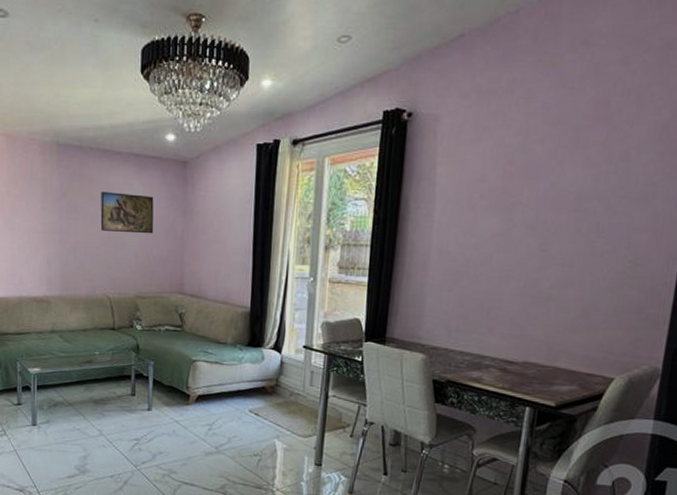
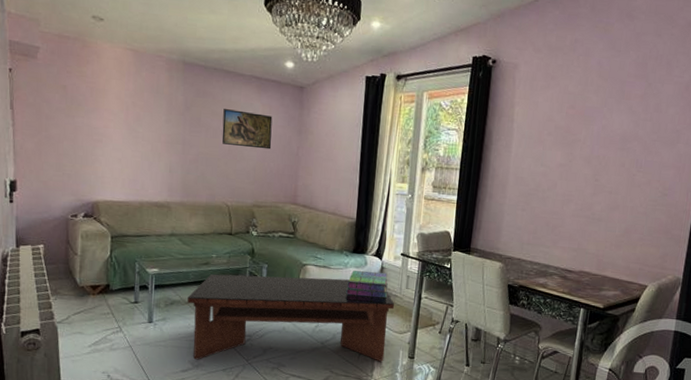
coffee table: none [71,372,298,469] -> present [187,274,395,362]
stack of books: none [241,366,289,398] -> present [346,271,388,299]

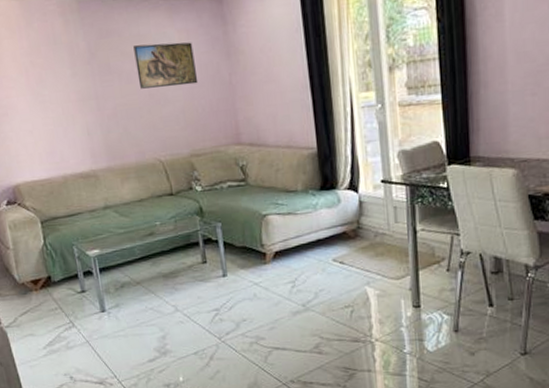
coffee table: present [187,274,395,362] -> none [138,224,385,346]
stack of books: present [346,271,388,299] -> none [320,207,372,244]

